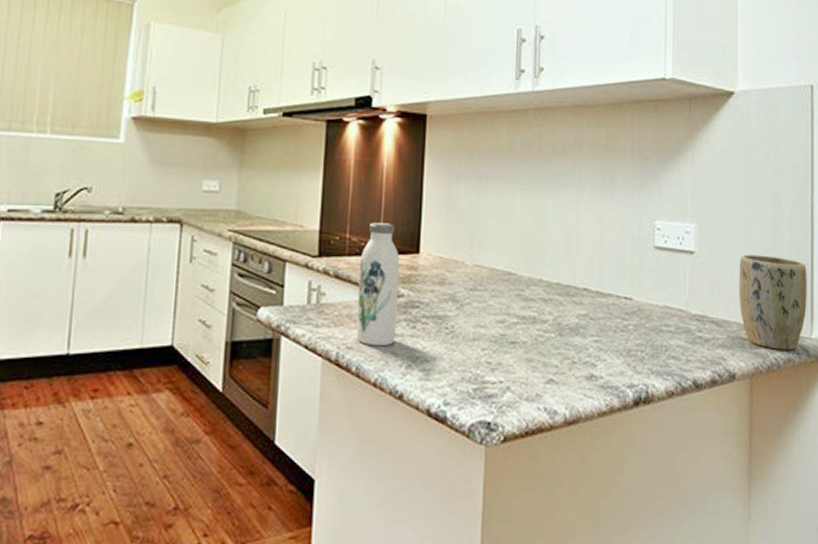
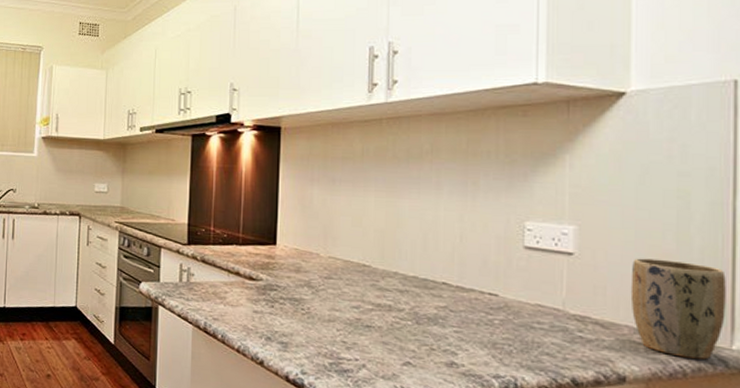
water bottle: present [356,223,400,347] -> none [221,218,258,320]

